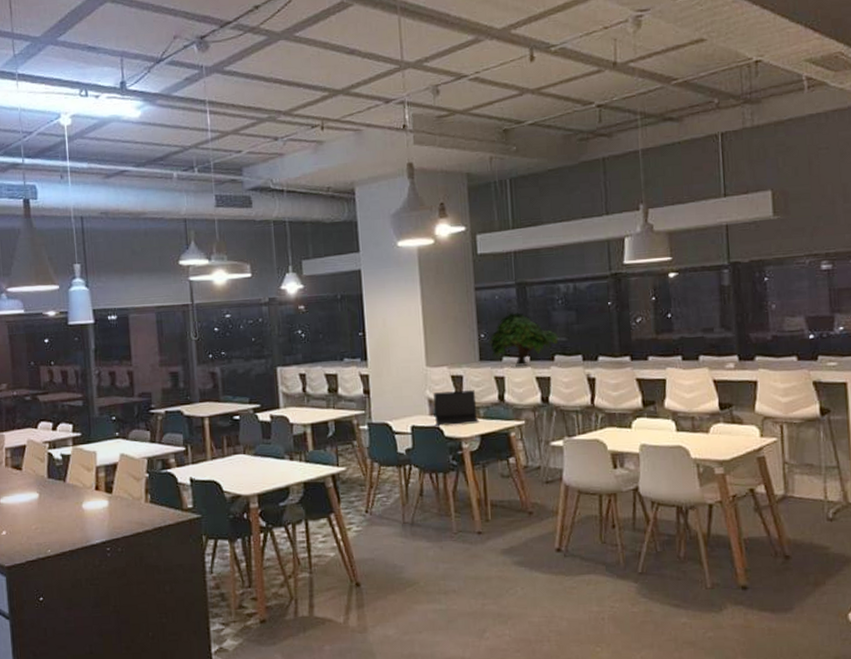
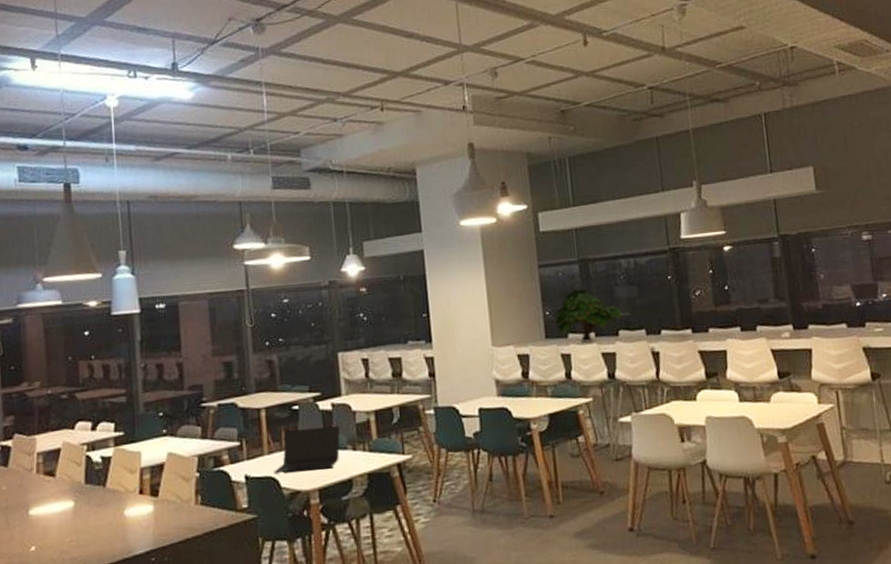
laptop: none [216,436,279,478] -> present [274,426,340,474]
laptop: present [433,390,479,426] -> none [500,369,547,407]

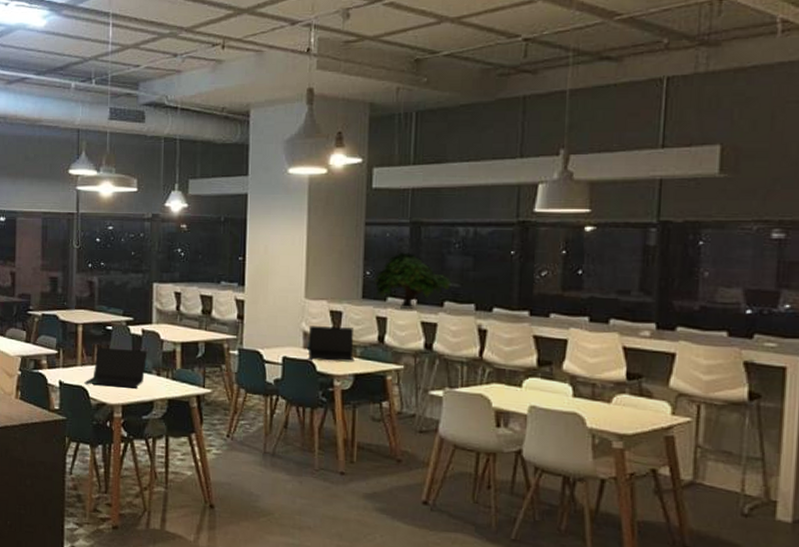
laptop: none [500,369,547,407] -> present [307,326,355,362]

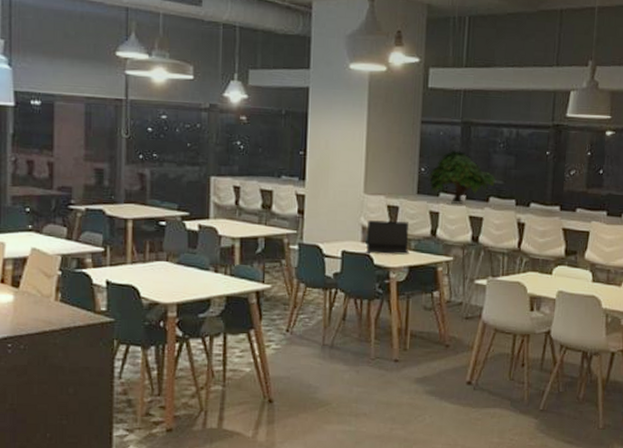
laptop: present [84,347,148,388] -> none [135,243,205,286]

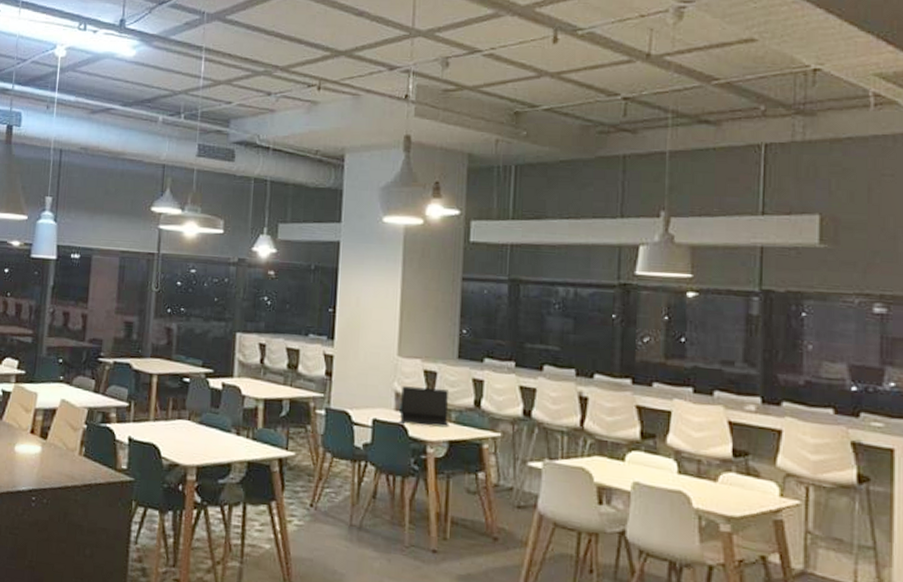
plant: present [429,150,496,204] -> none [472,311,552,372]

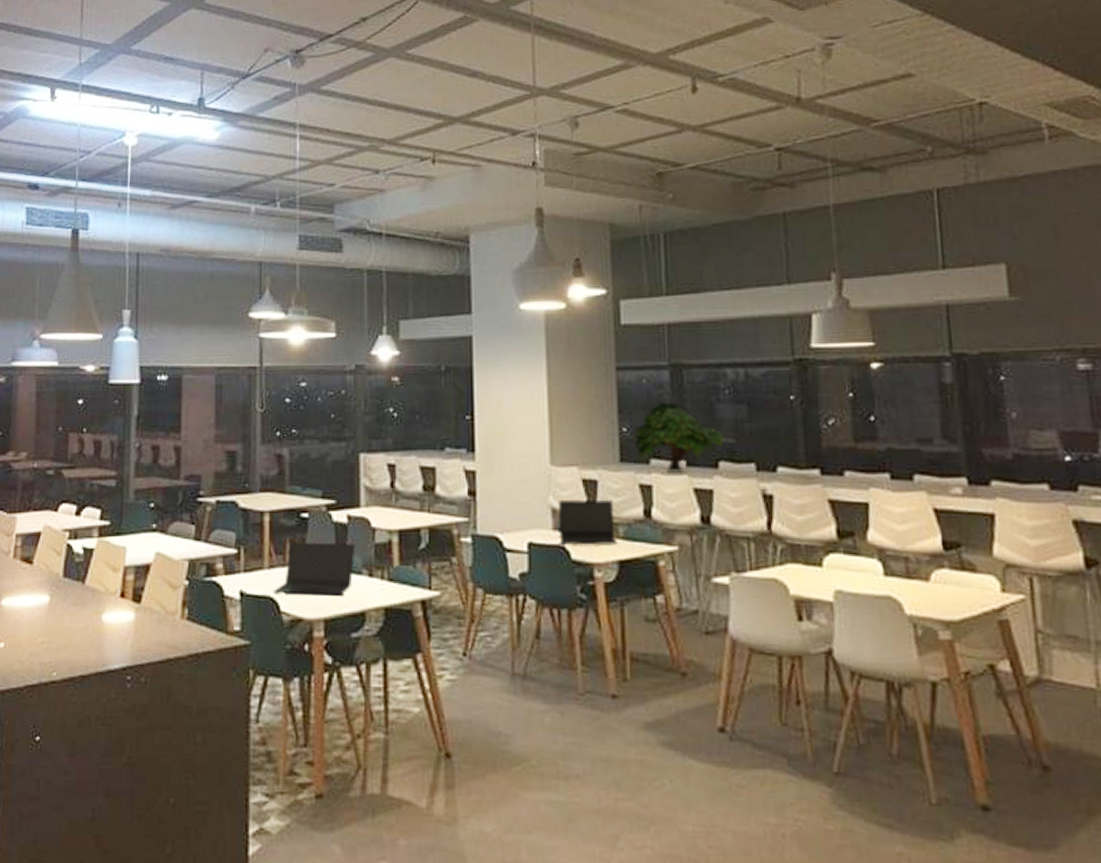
laptop: none [156,400,228,448] -> present [273,542,356,596]
plant: none [472,311,552,372] -> present [634,402,726,473]

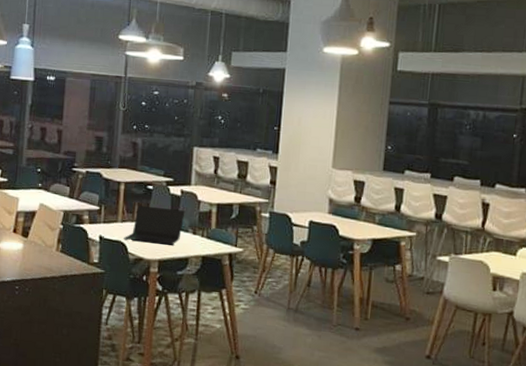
laptop: present [558,500,618,545] -> none [332,193,375,228]
plant: present [634,402,726,473] -> none [395,130,462,182]

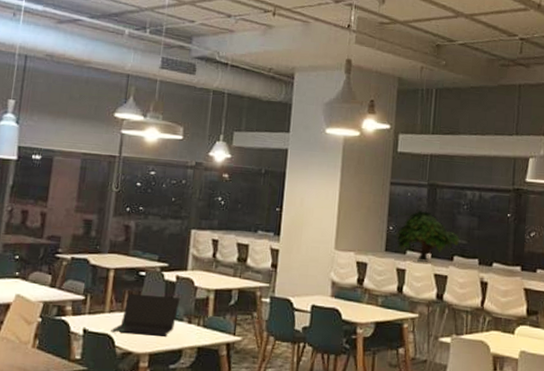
plant: none [395,130,462,182] -> present [396,211,460,262]

